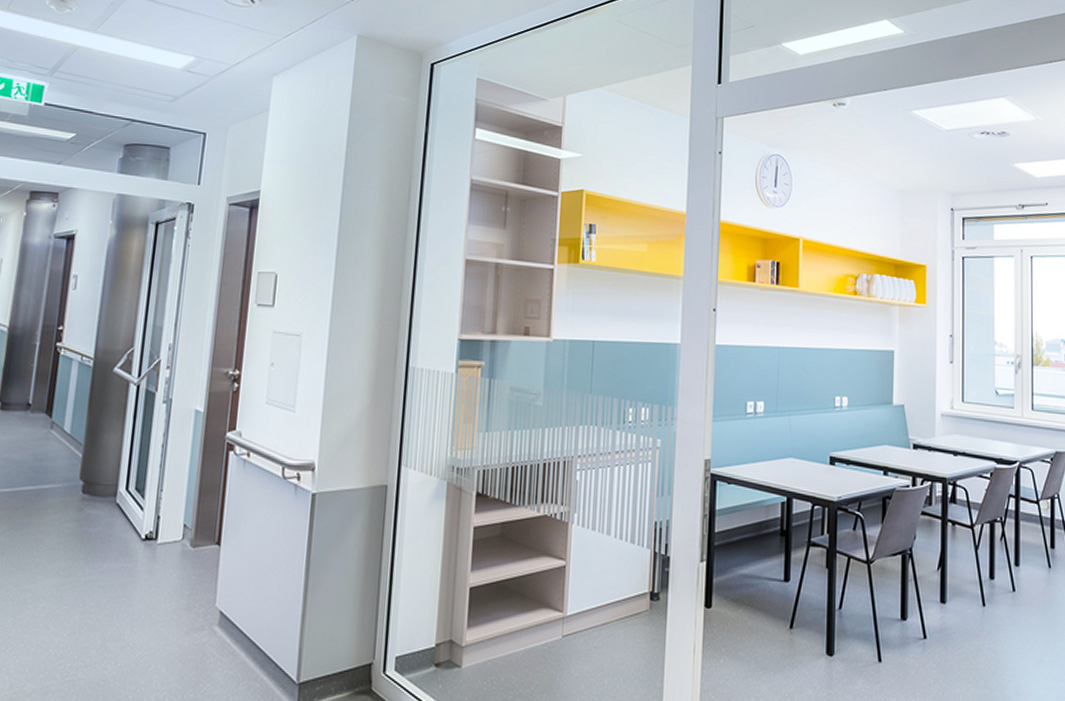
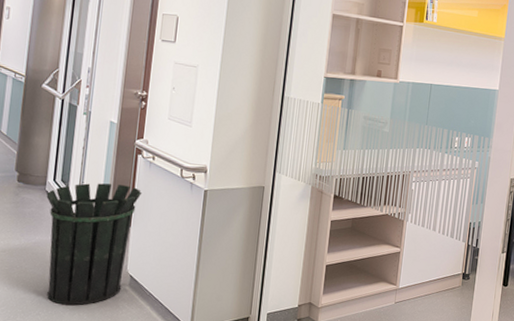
waste bin: none [116,490,235,655] -> present [46,183,142,306]

